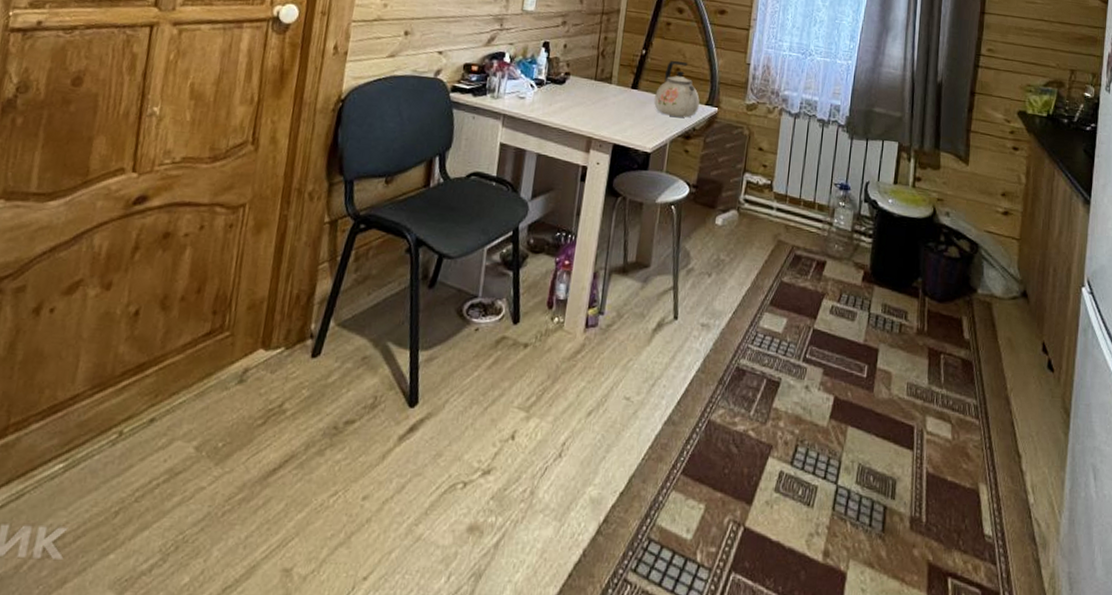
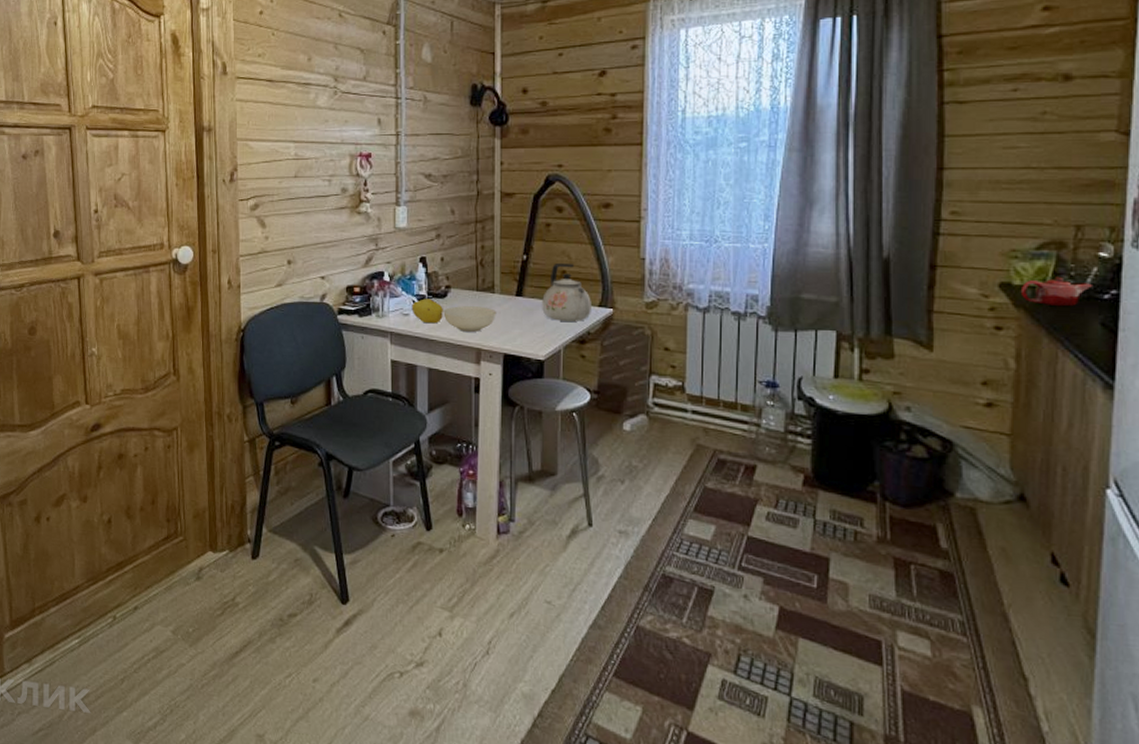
fruit: none [527,83,560,109] -> present [410,298,443,324]
bowl: none [559,93,612,121] -> present [443,306,497,332]
teapot: none [1032,109,1080,135] -> present [1020,276,1093,307]

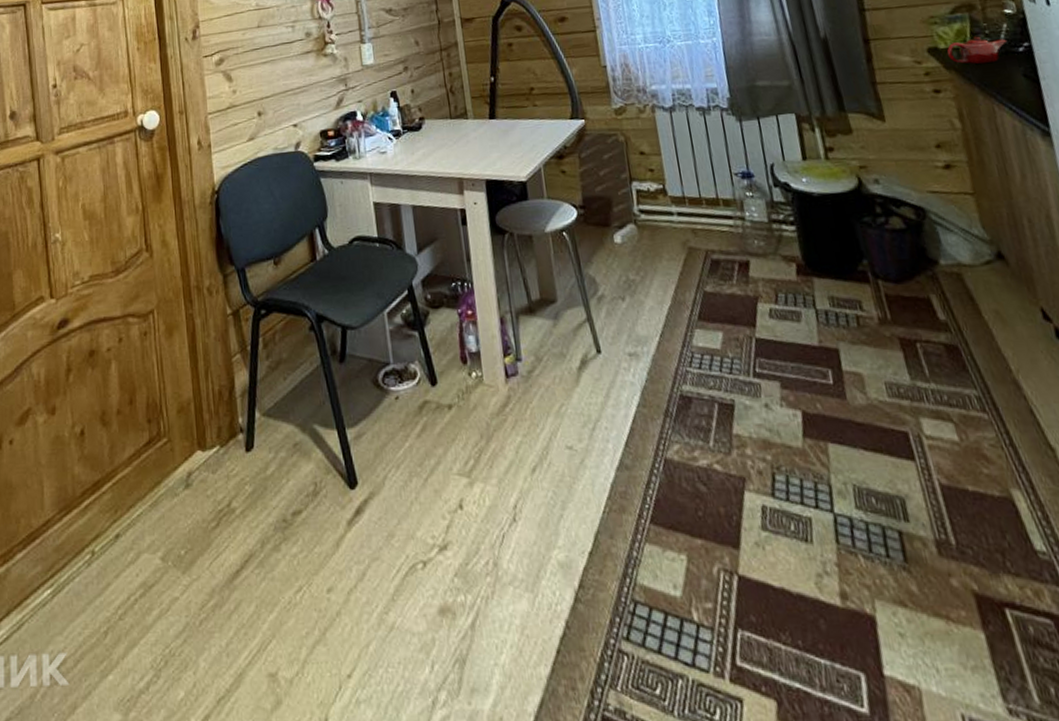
fruit: present [410,298,443,324] -> none [387,133,421,159]
bowl: present [443,306,497,332] -> none [420,134,473,163]
kettle: present [541,262,591,322] -> none [515,79,564,139]

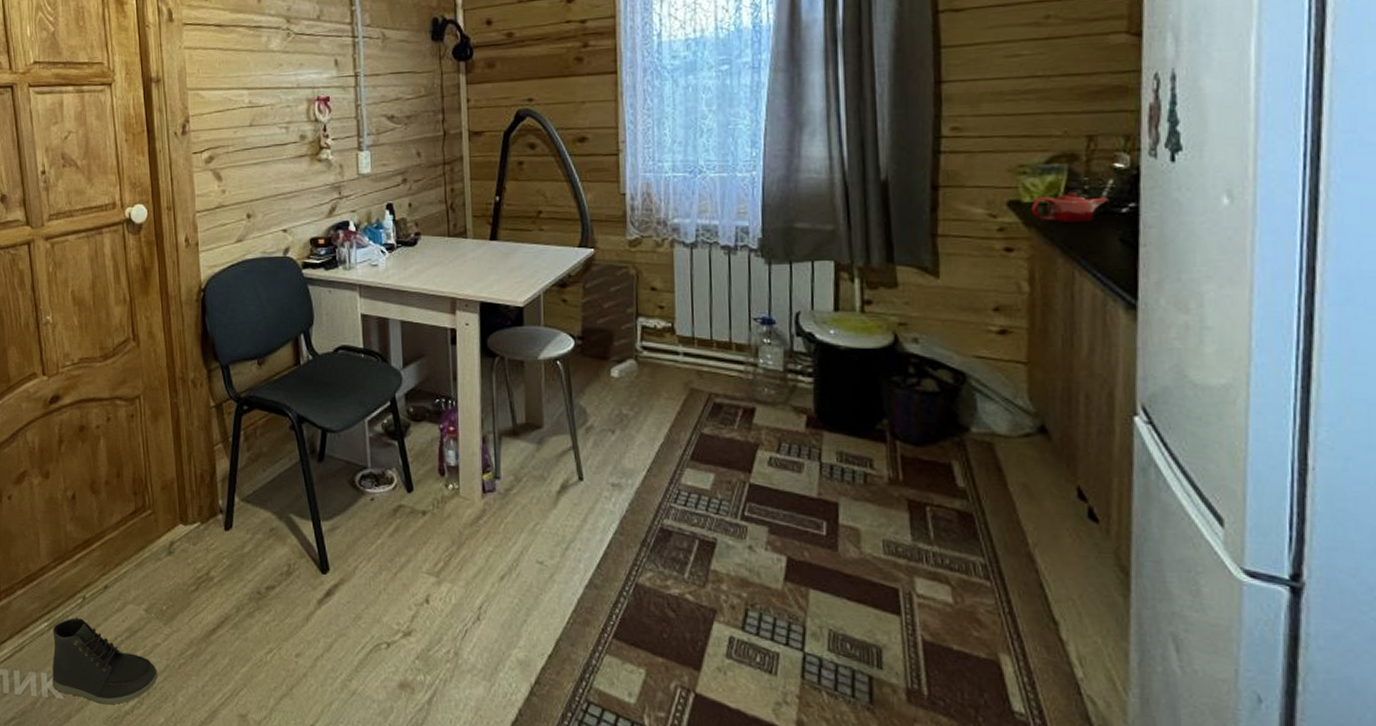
sneaker: none [55,577,176,685] -> present [52,617,158,705]

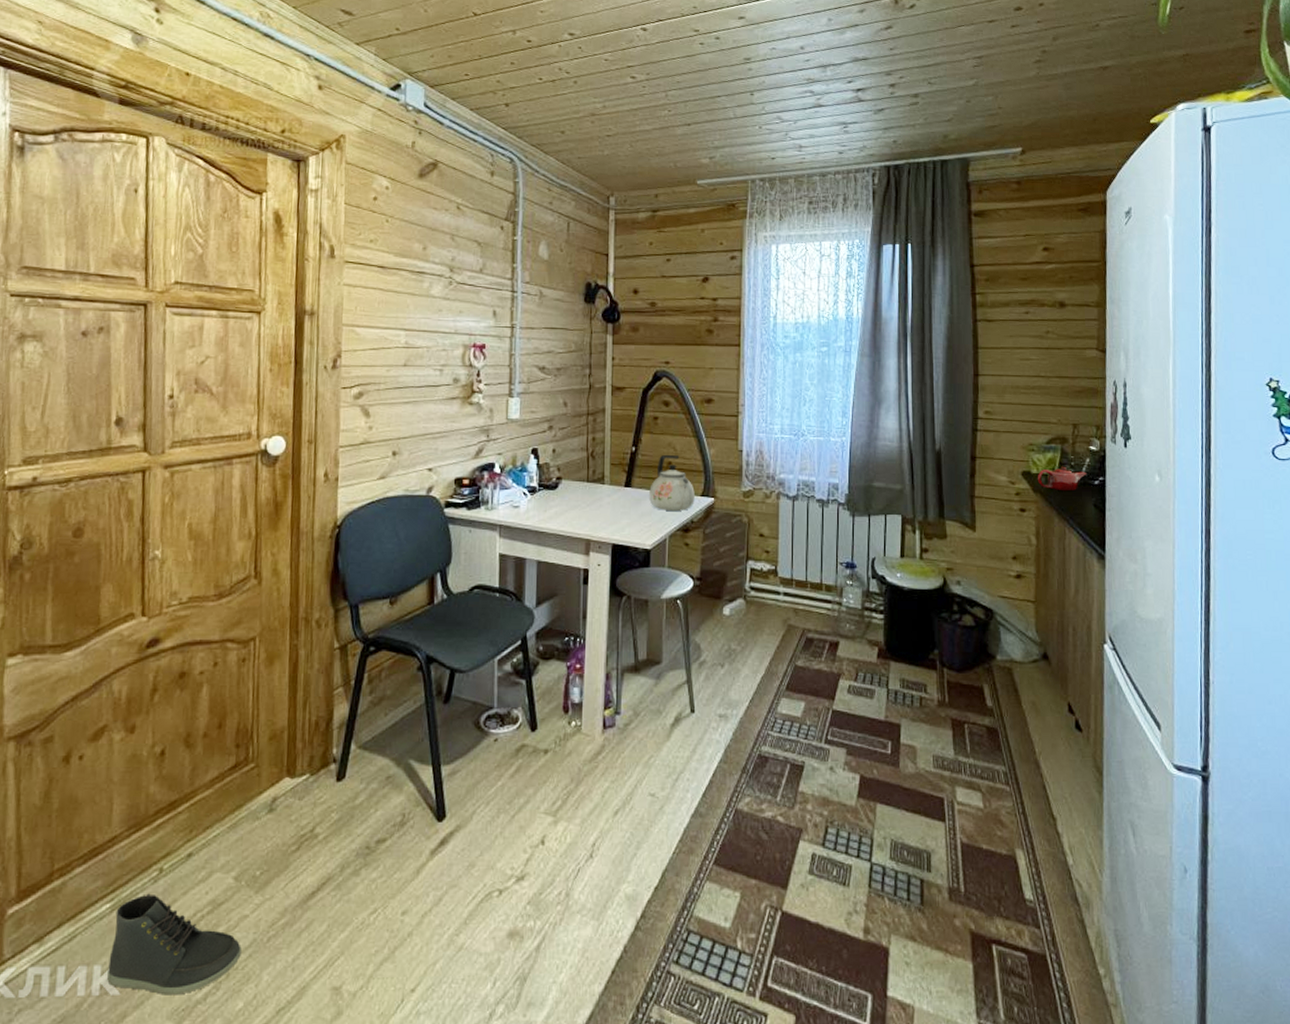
kettle: none [517,202,571,264] -> present [648,454,695,511]

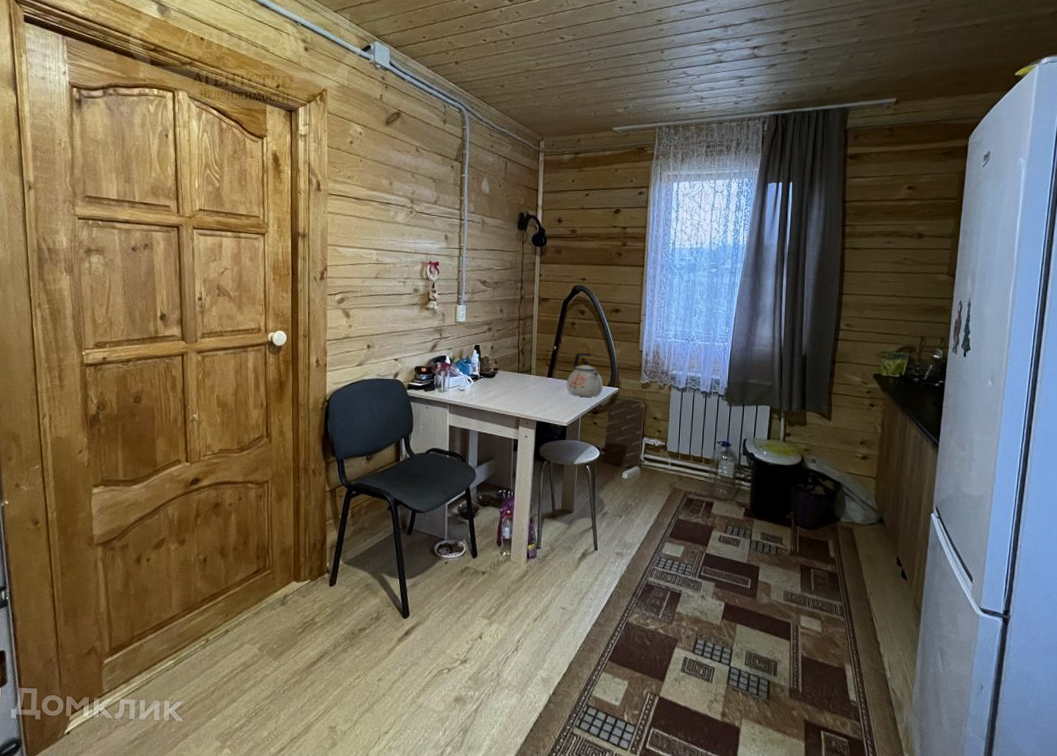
sneaker: present [107,893,242,995] -> none [174,655,265,724]
teapot: present [1037,466,1087,492] -> none [886,371,930,392]

